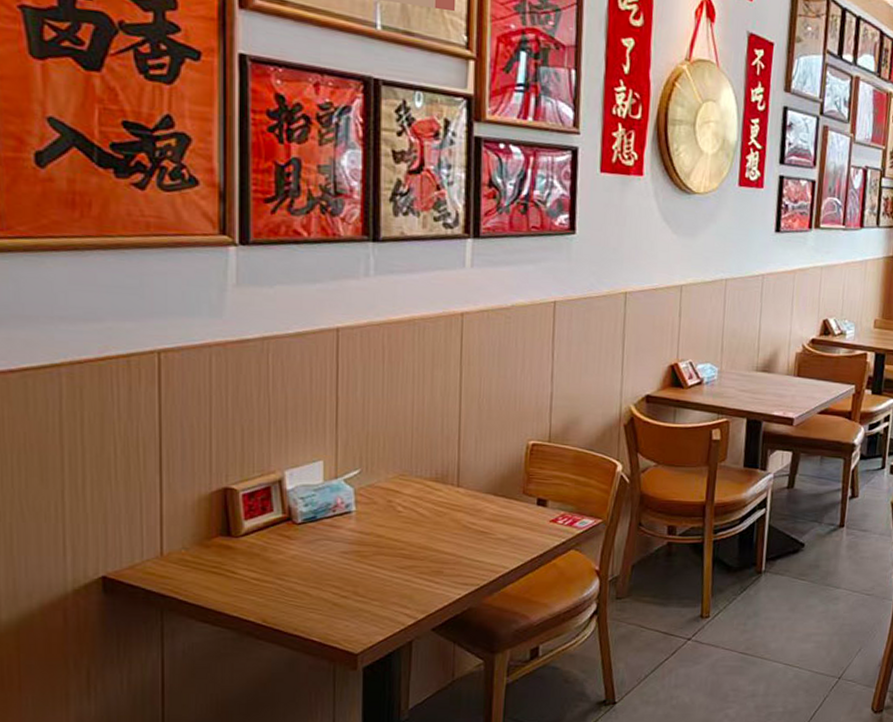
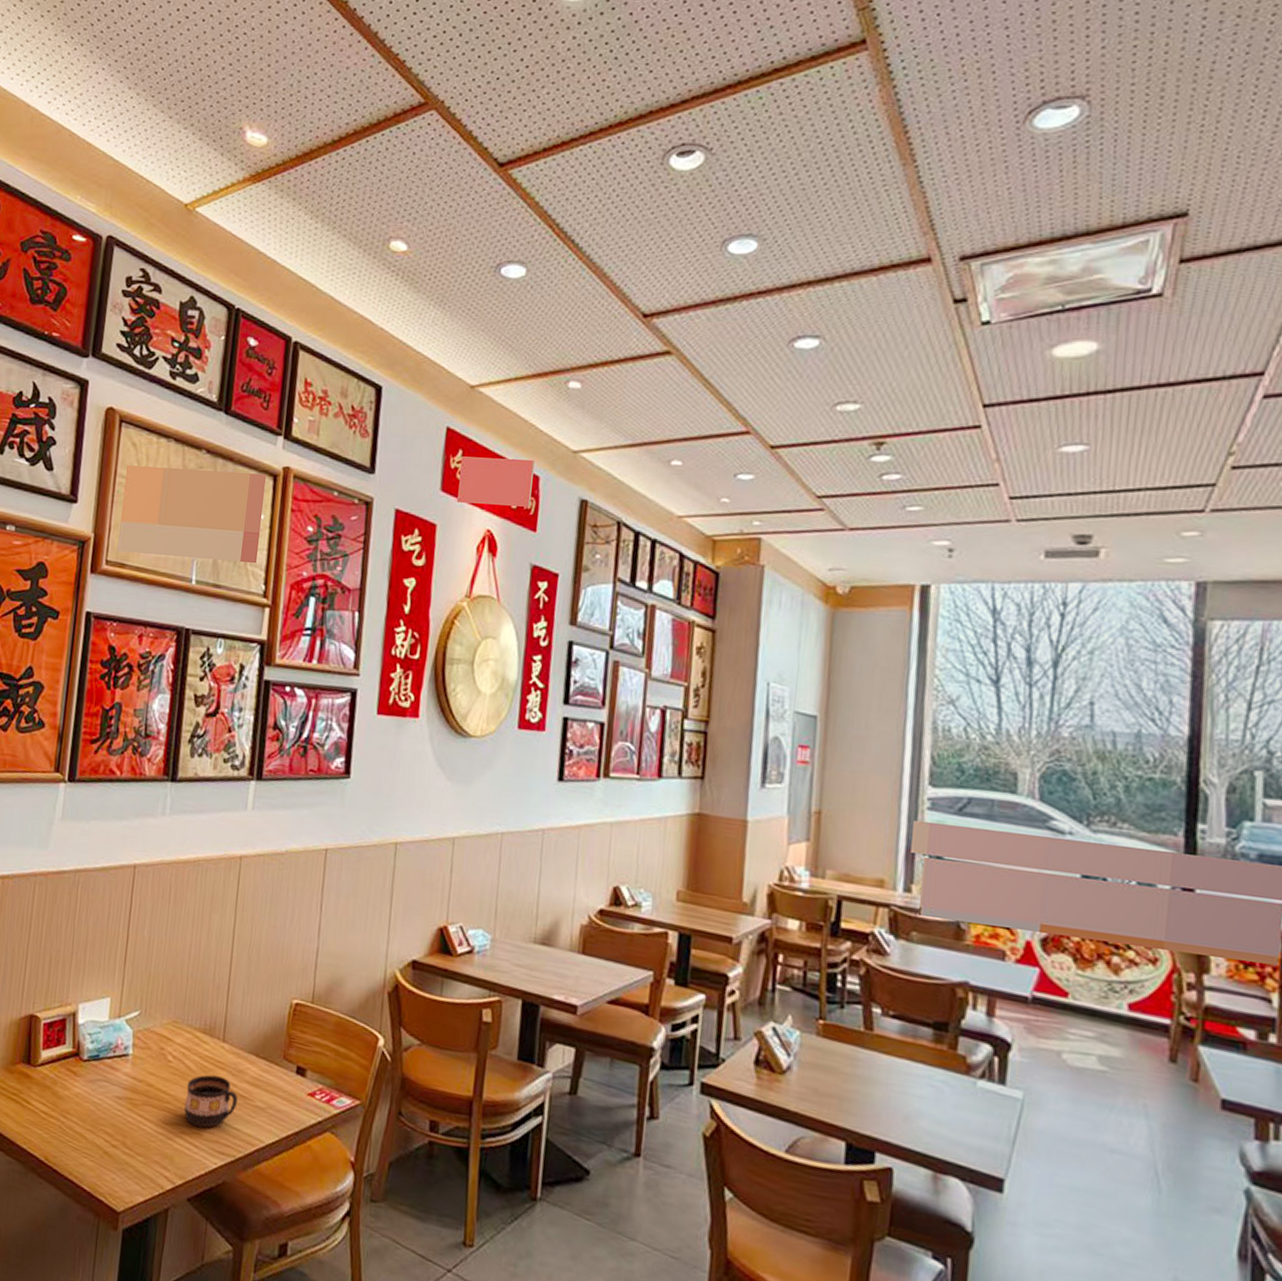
cup: none [421,518,479,565] -> present [184,1074,238,1128]

